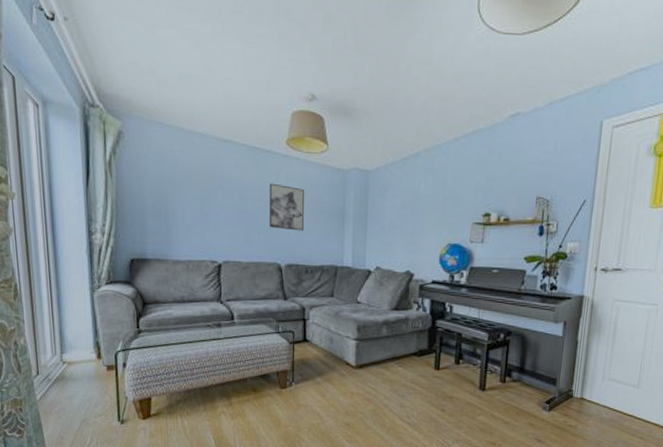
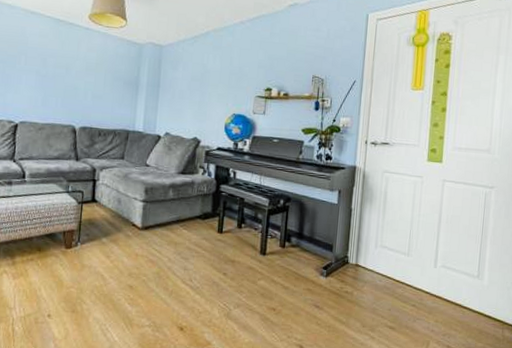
wall art: present [270,183,305,231] -> none [67,52,103,97]

